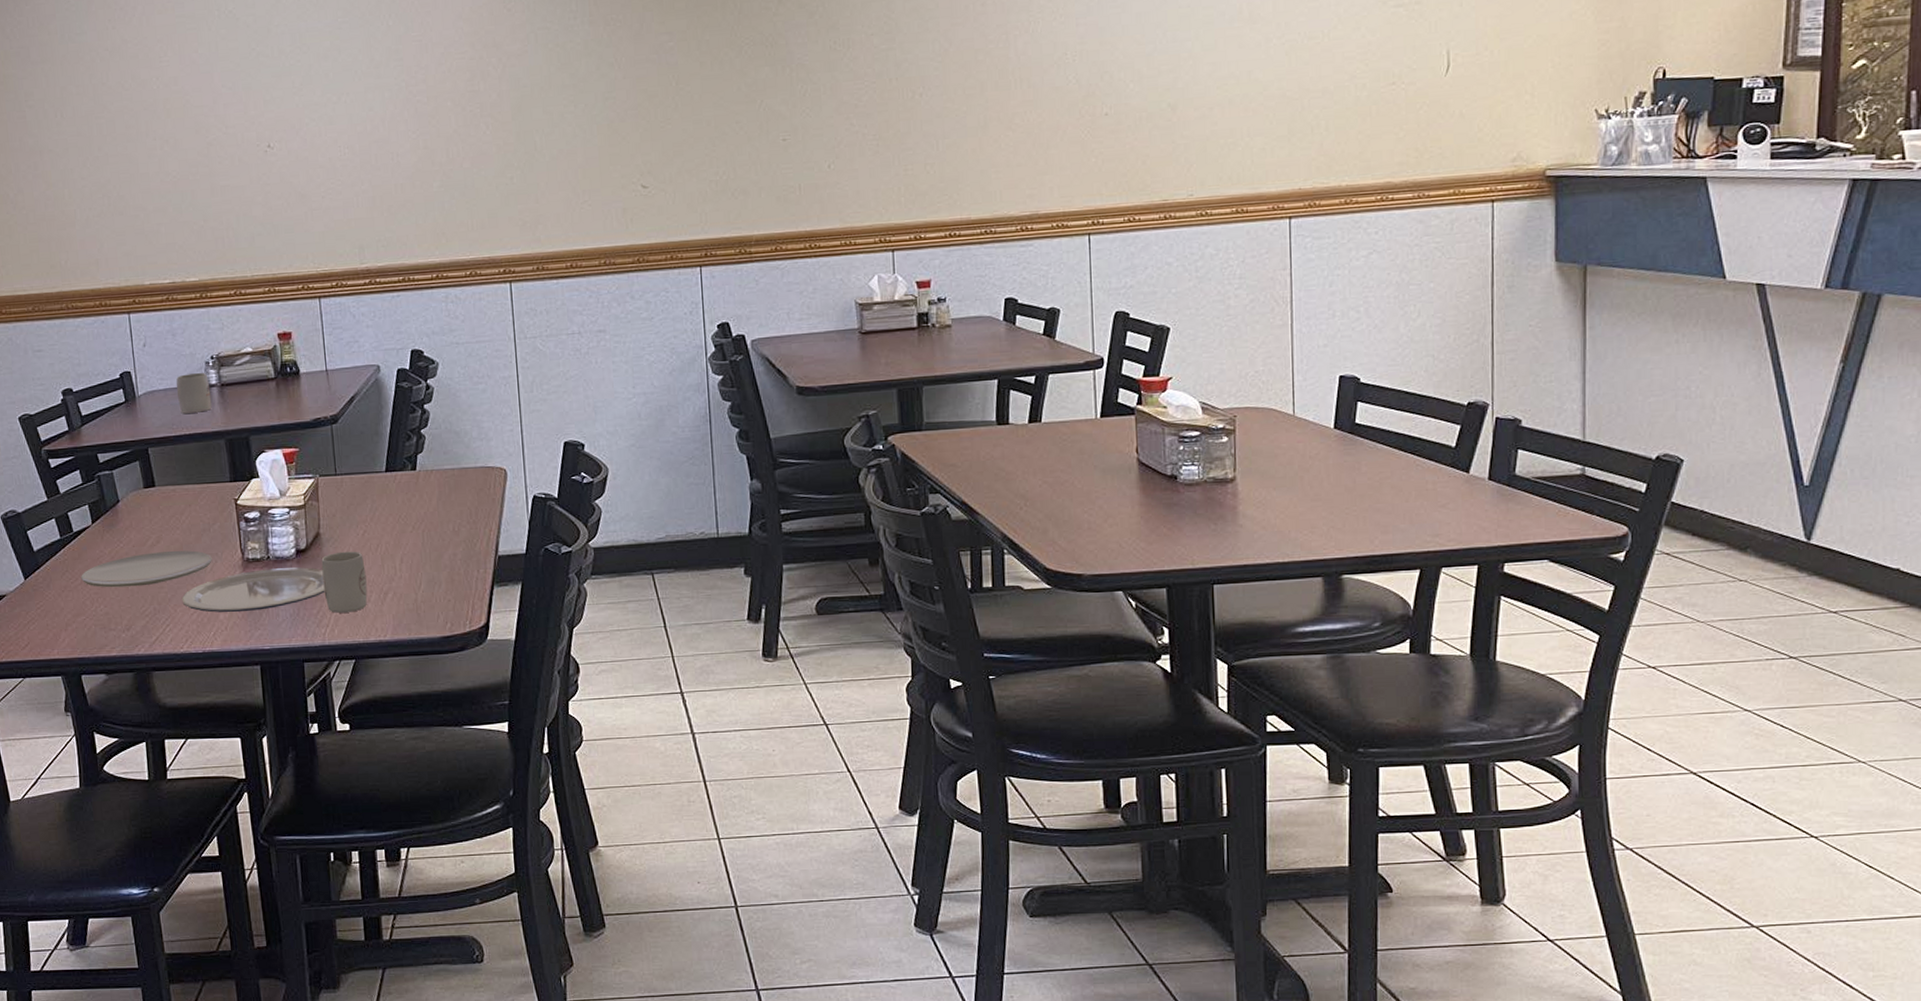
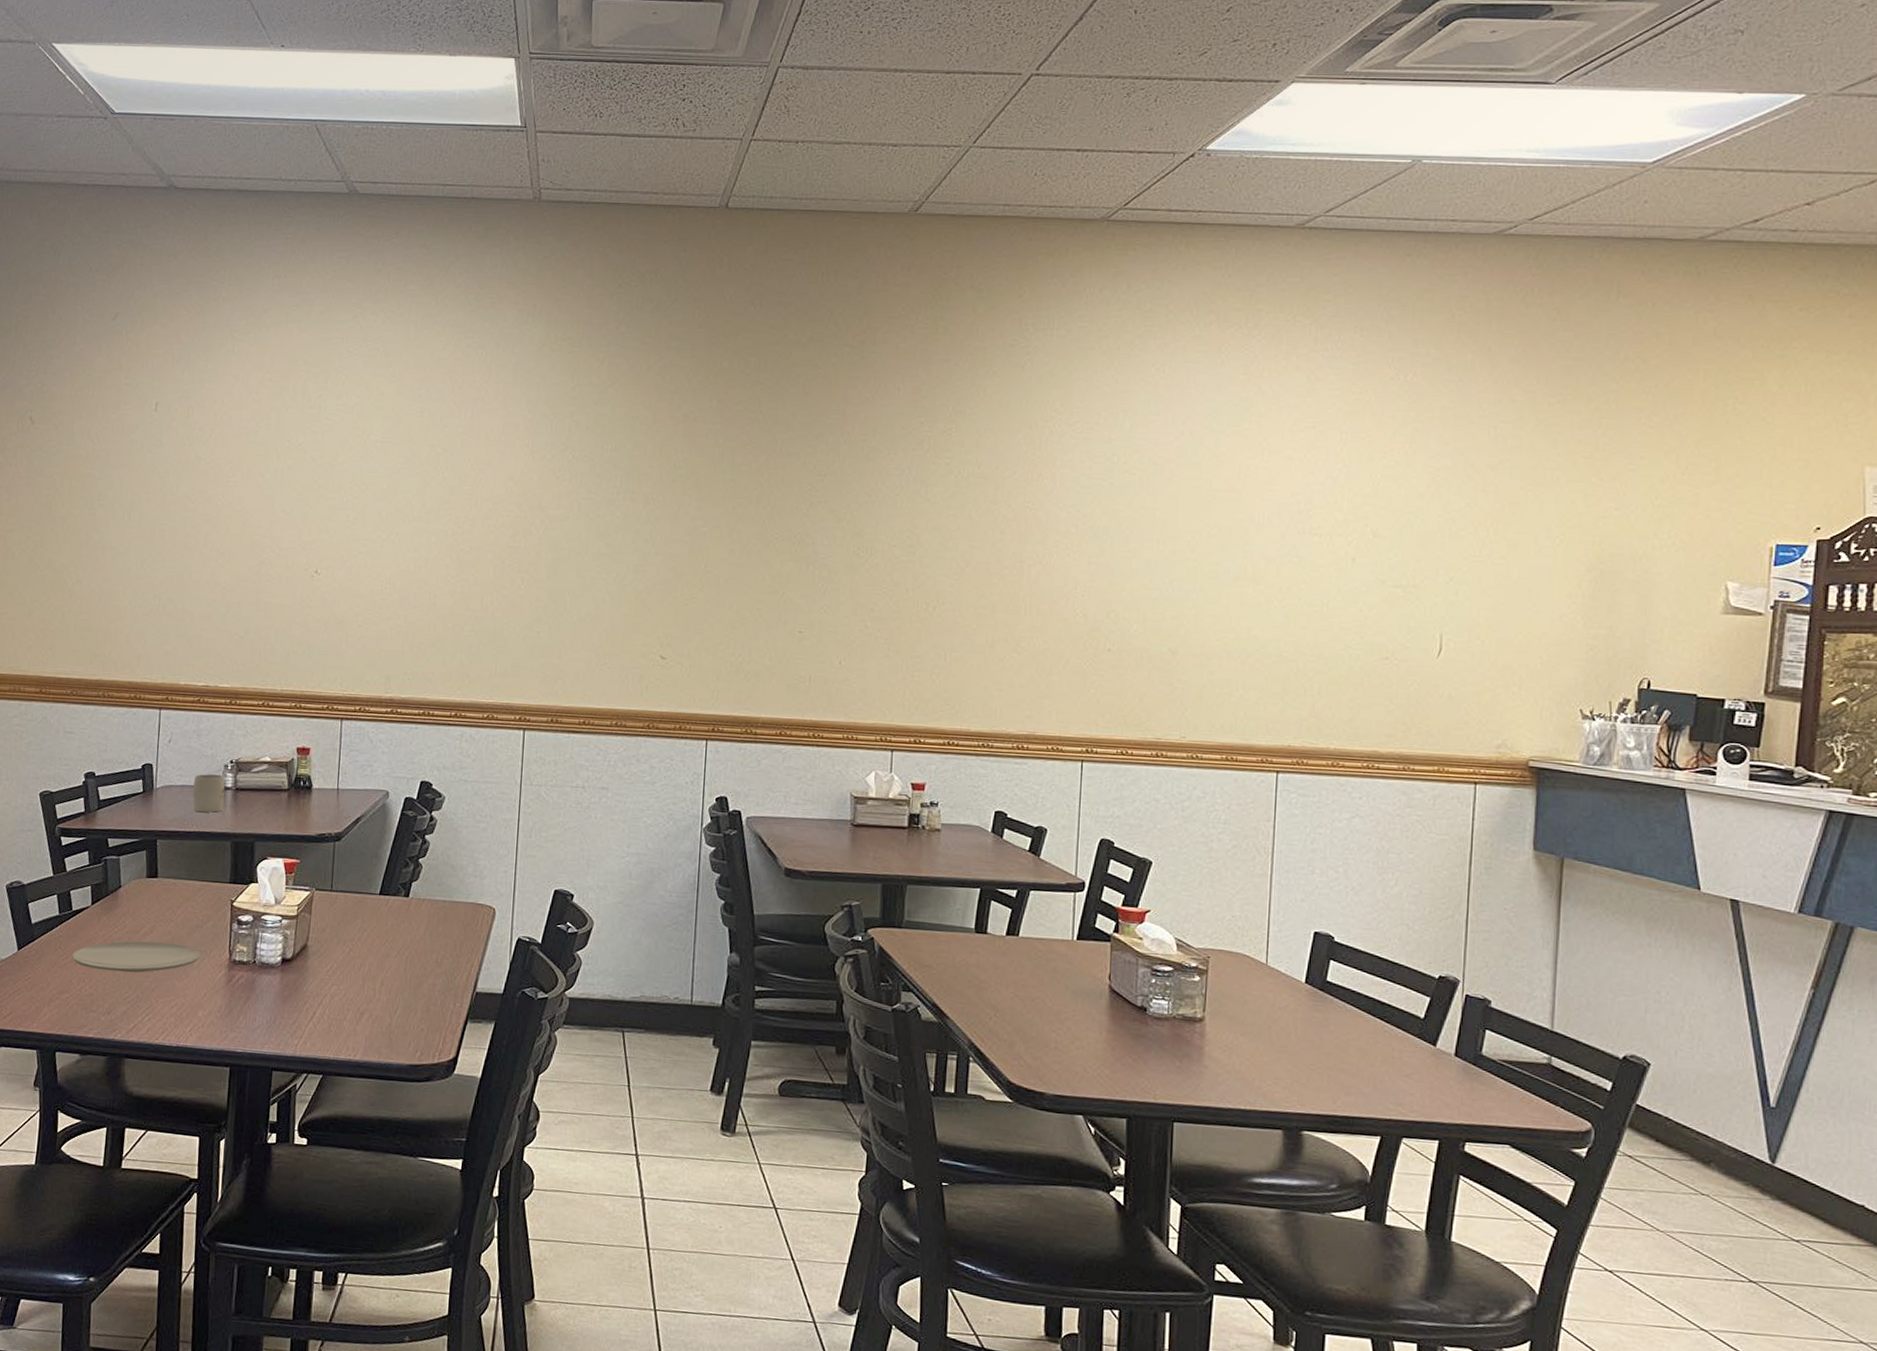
plate: present [181,567,325,613] -> none [164,972,305,1013]
mug: present [321,551,368,613] -> none [302,966,346,1028]

